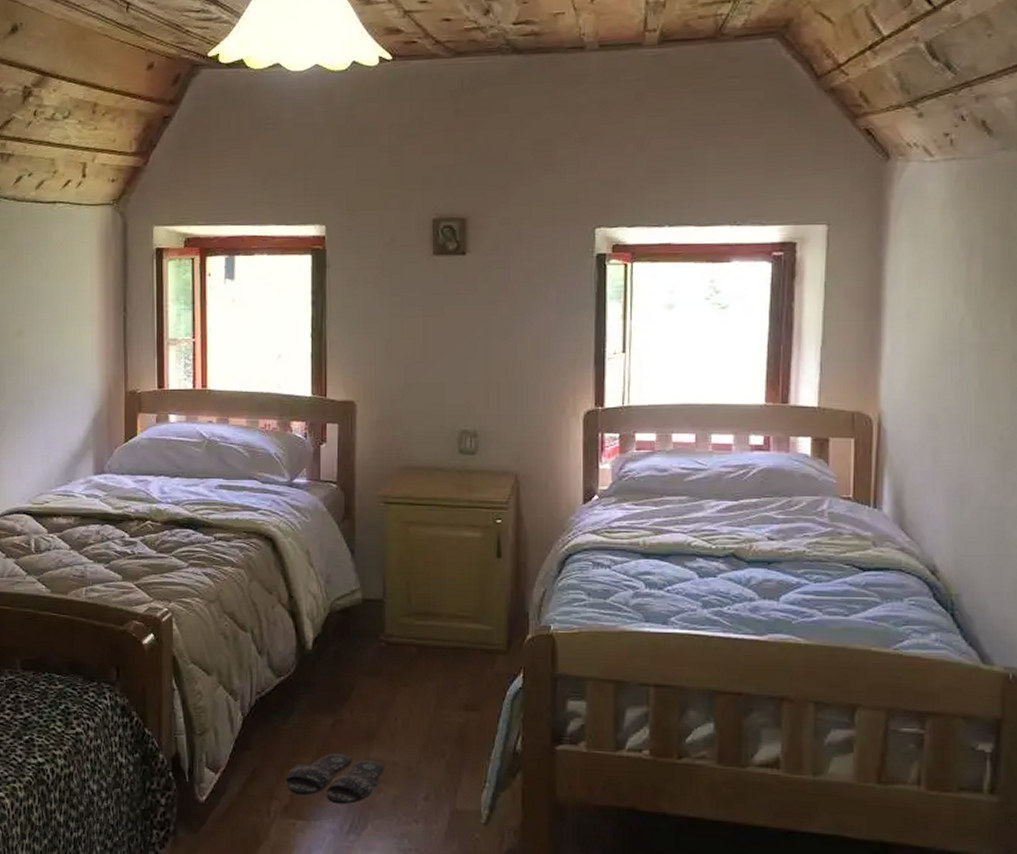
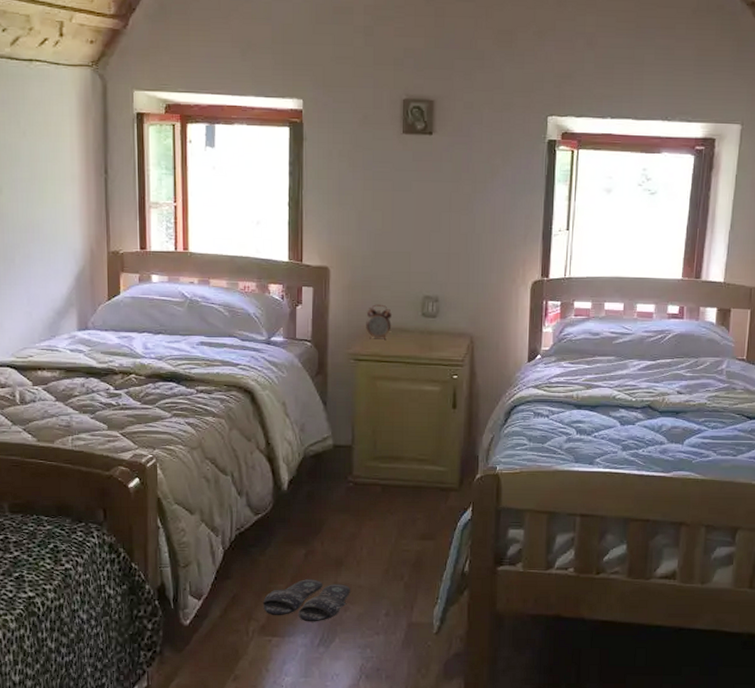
alarm clock: none [397,441,425,480] -> present [366,304,392,340]

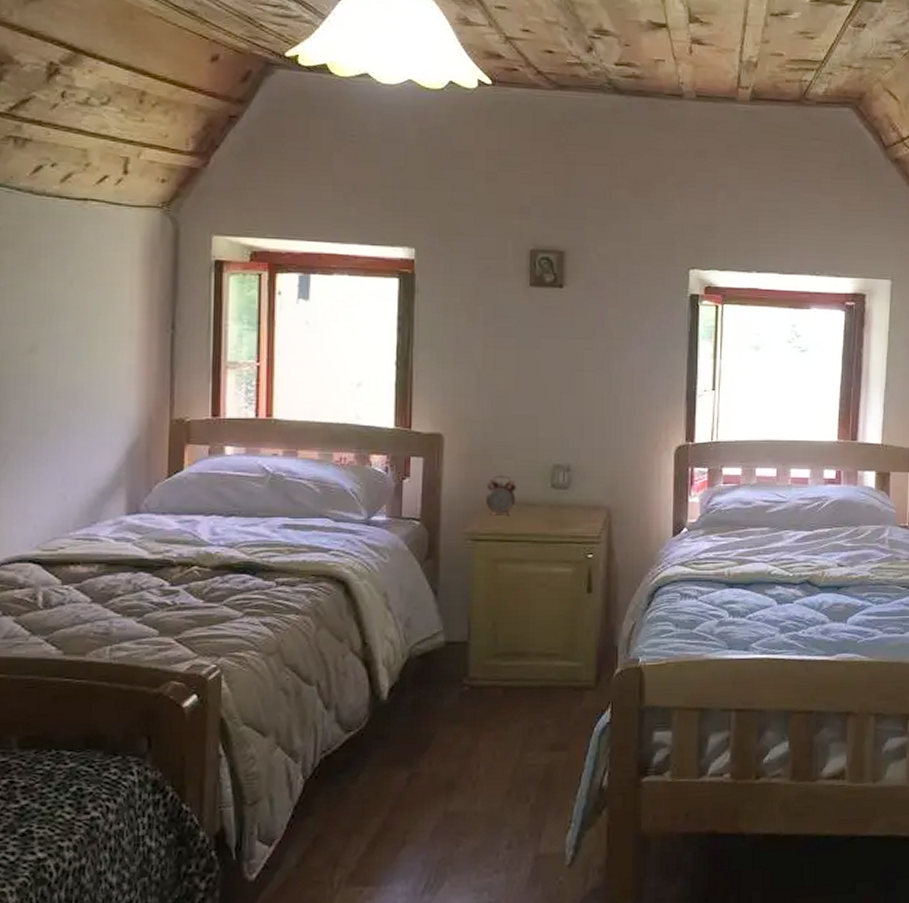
slippers: present [263,579,351,622] -> none [353,808,464,864]

